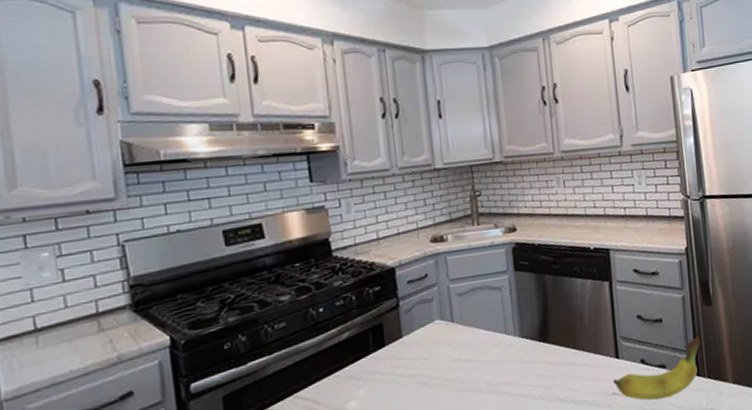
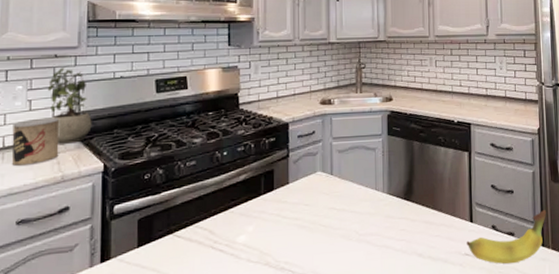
tin can: none [43,287,110,352] -> present [11,117,59,167]
potted plant: none [82,225,148,320] -> present [47,68,92,145]

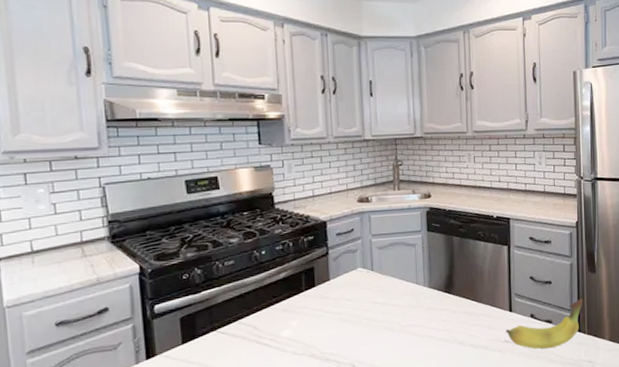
tin can: present [11,117,59,167] -> none [39,220,92,271]
potted plant: present [47,68,92,145] -> none [70,169,123,248]

